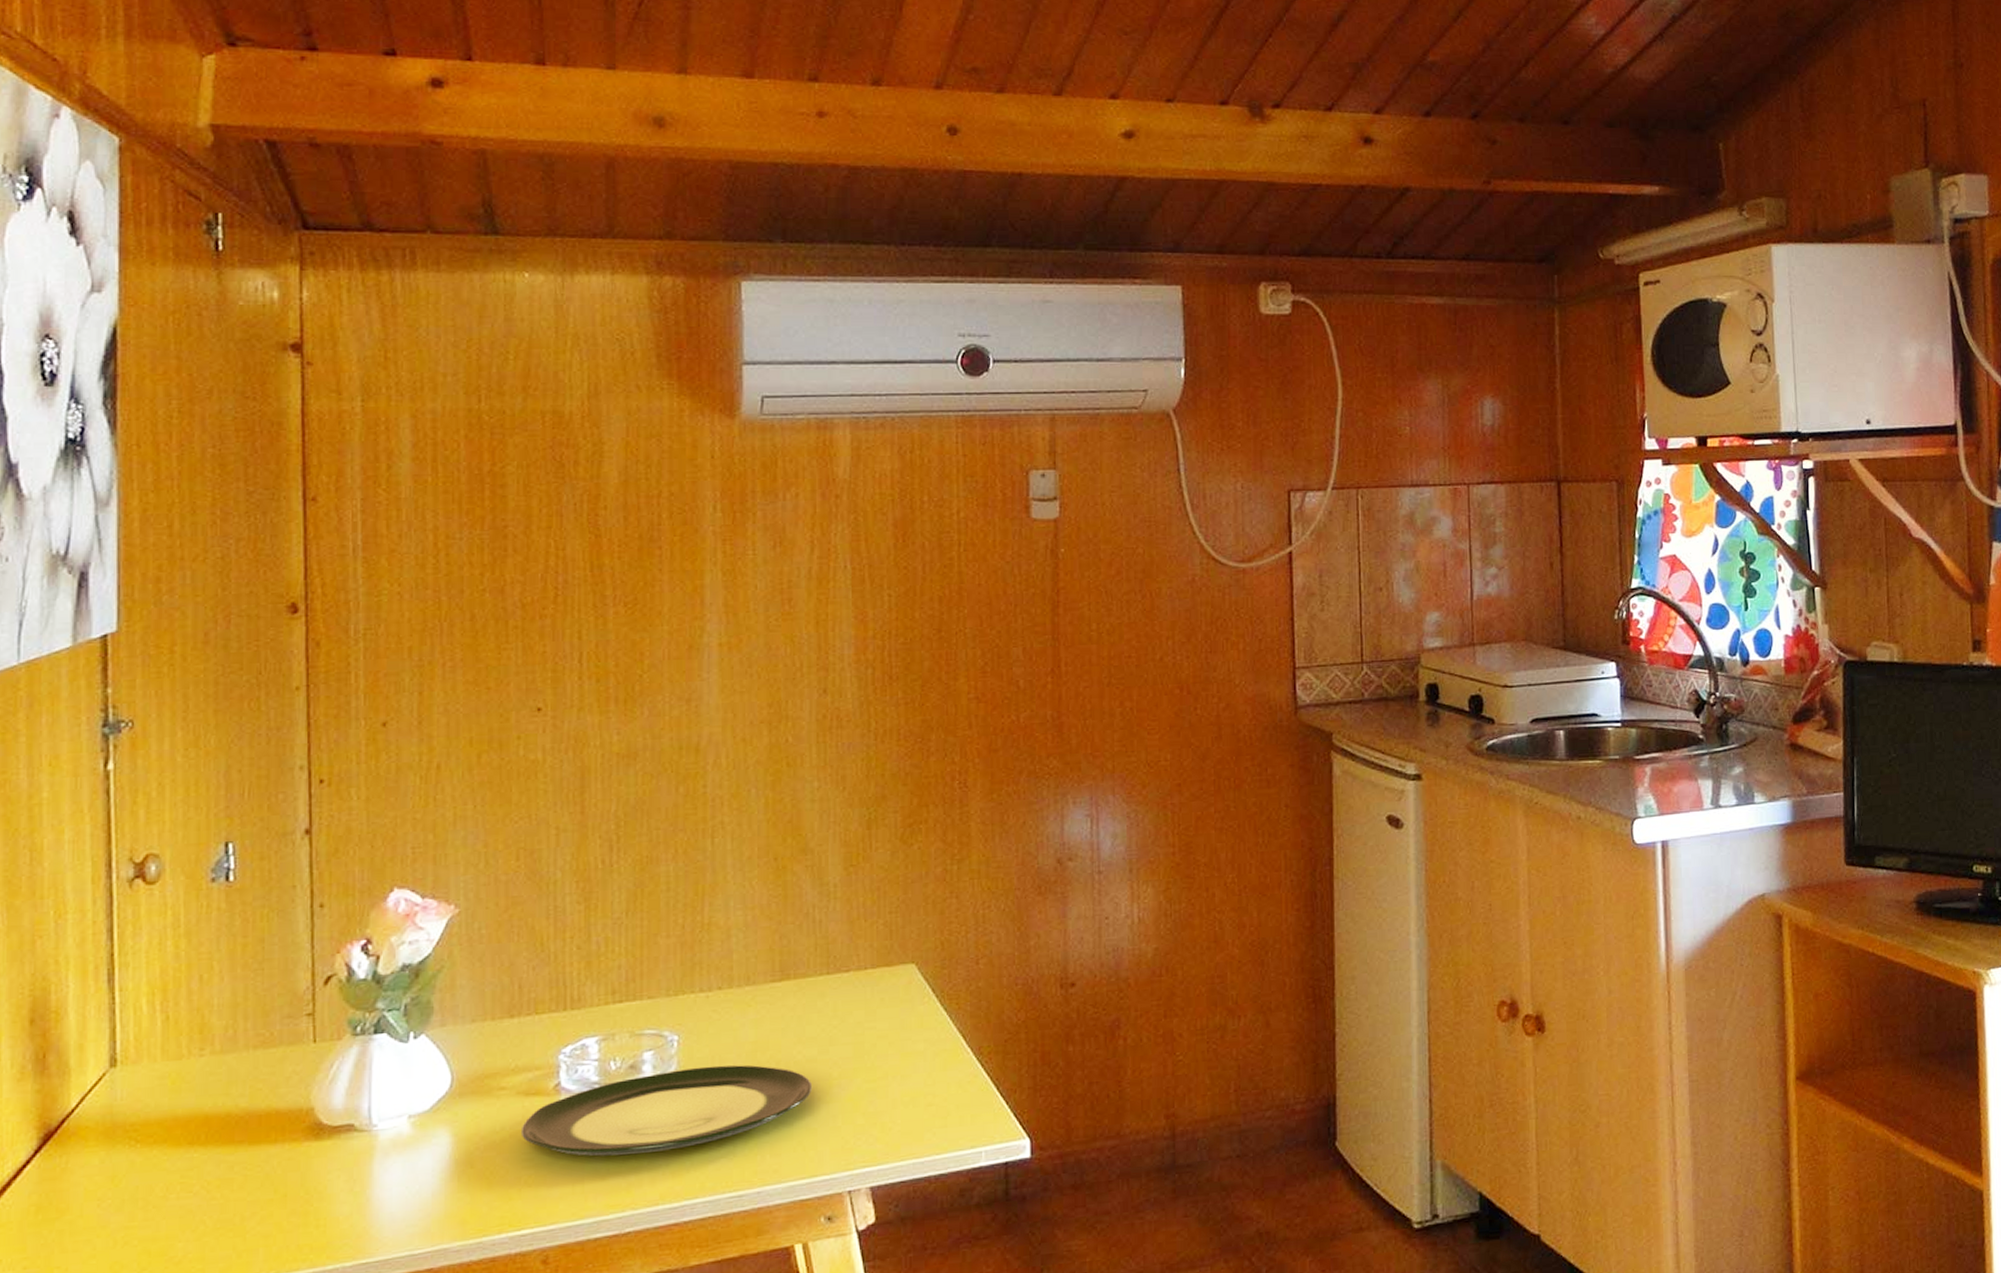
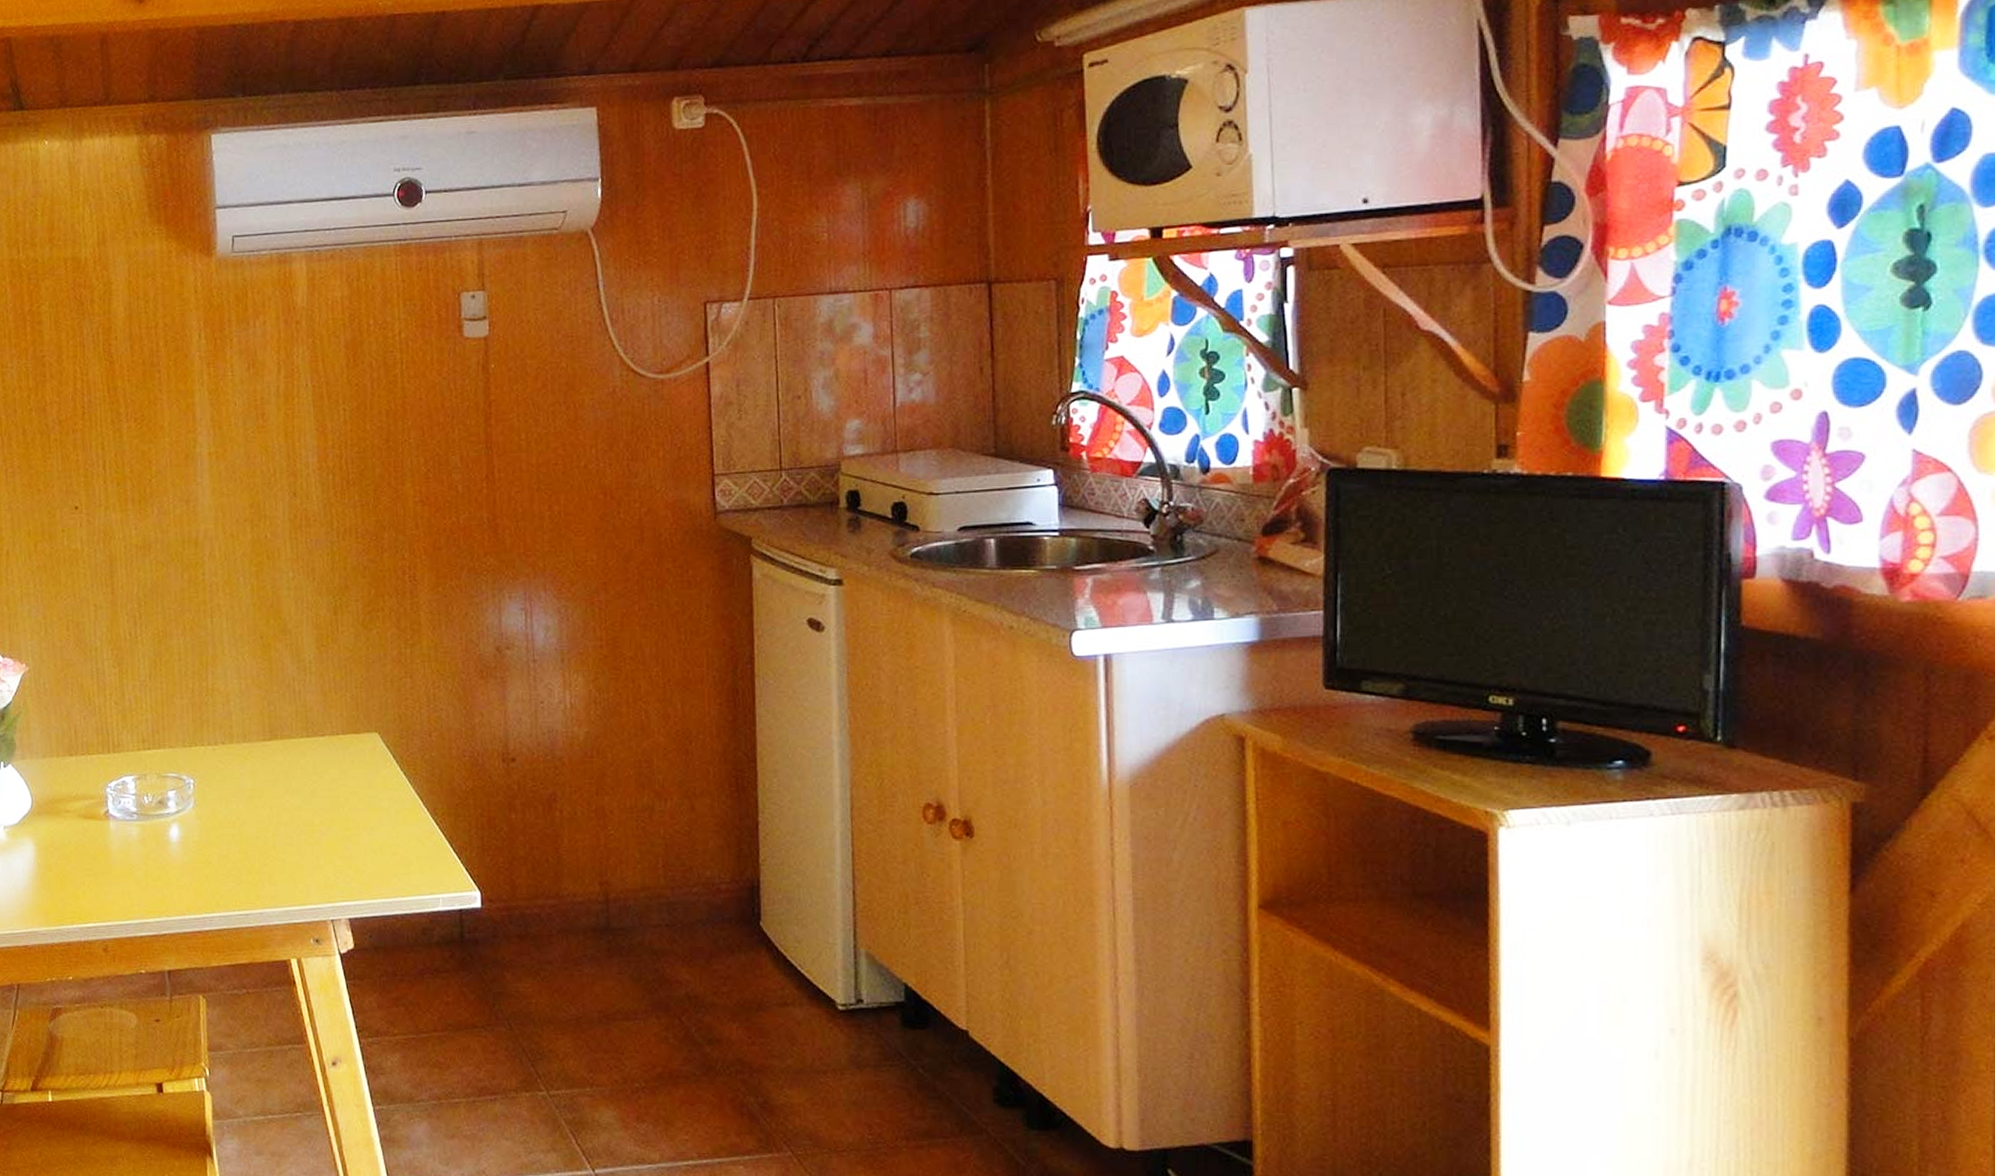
plate: present [522,1065,813,1156] -> none [83,806,300,872]

